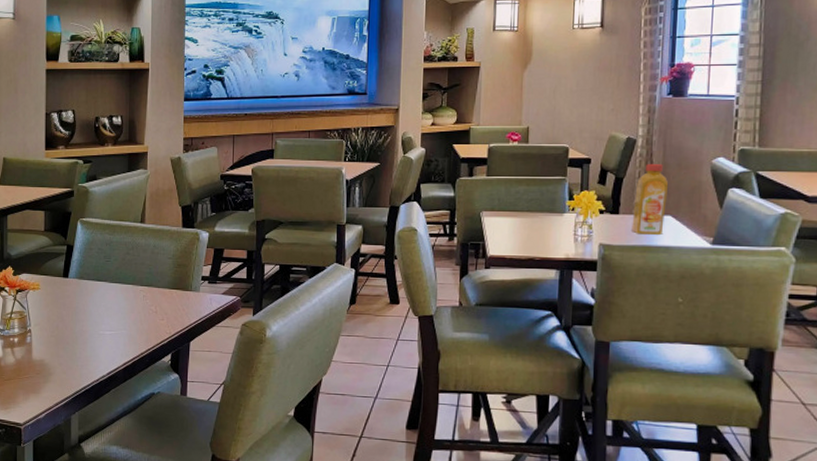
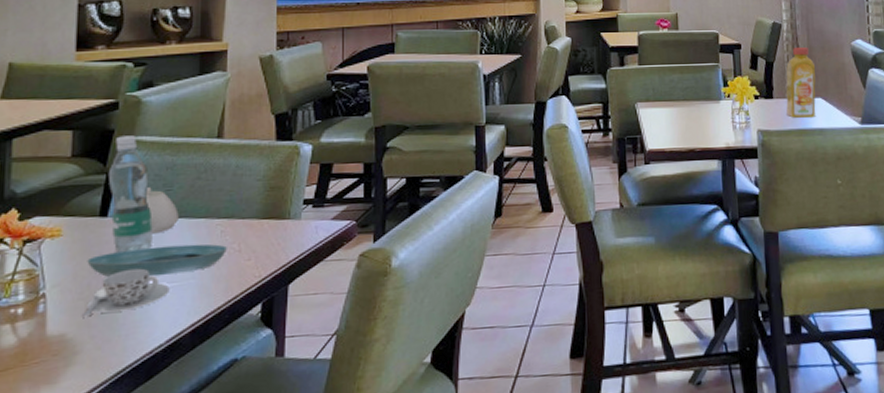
teacup: none [53,318,109,350] -> present [81,268,170,317]
saucer: none [56,303,147,325] -> present [87,244,227,277]
bottle: none [68,217,98,306] -> present [108,135,153,254]
sugar bowl: none [92,258,115,294] -> present [145,187,179,234]

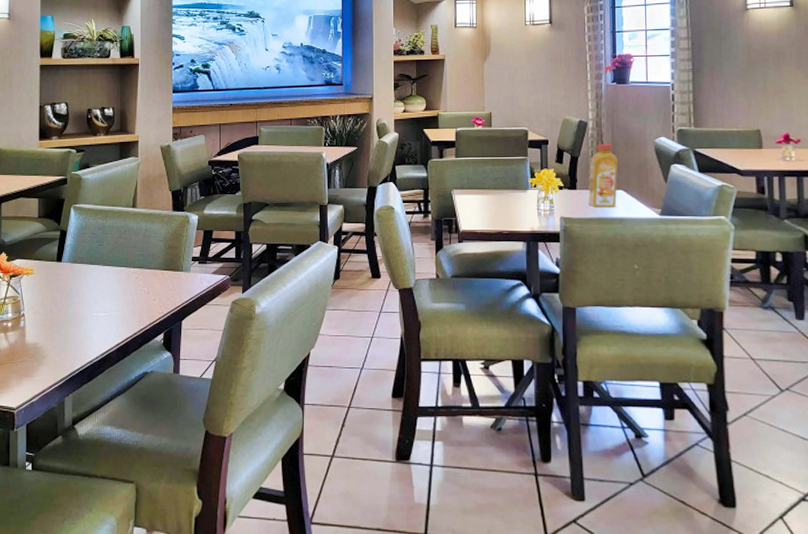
teacup: present [81,268,170,317] -> none [47,301,102,333]
saucer: present [87,244,227,277] -> none [49,286,140,307]
bottle: present [108,135,153,254] -> none [61,204,91,289]
sugar bowl: present [145,187,179,234] -> none [85,242,107,276]

